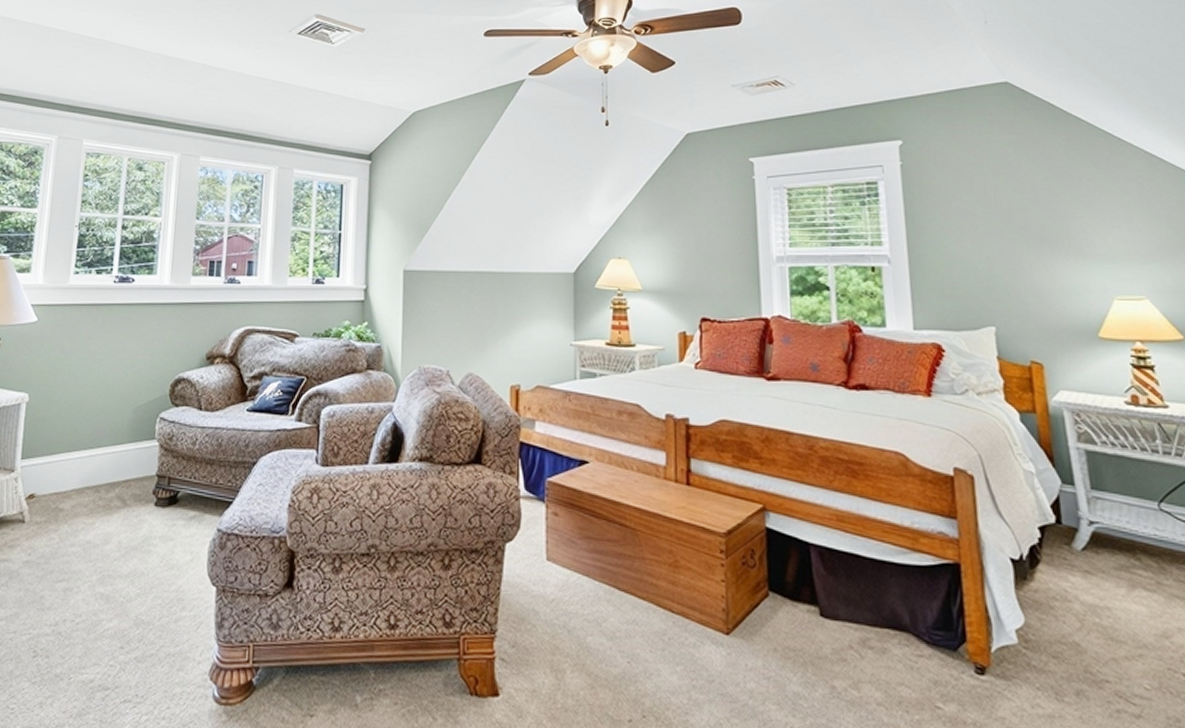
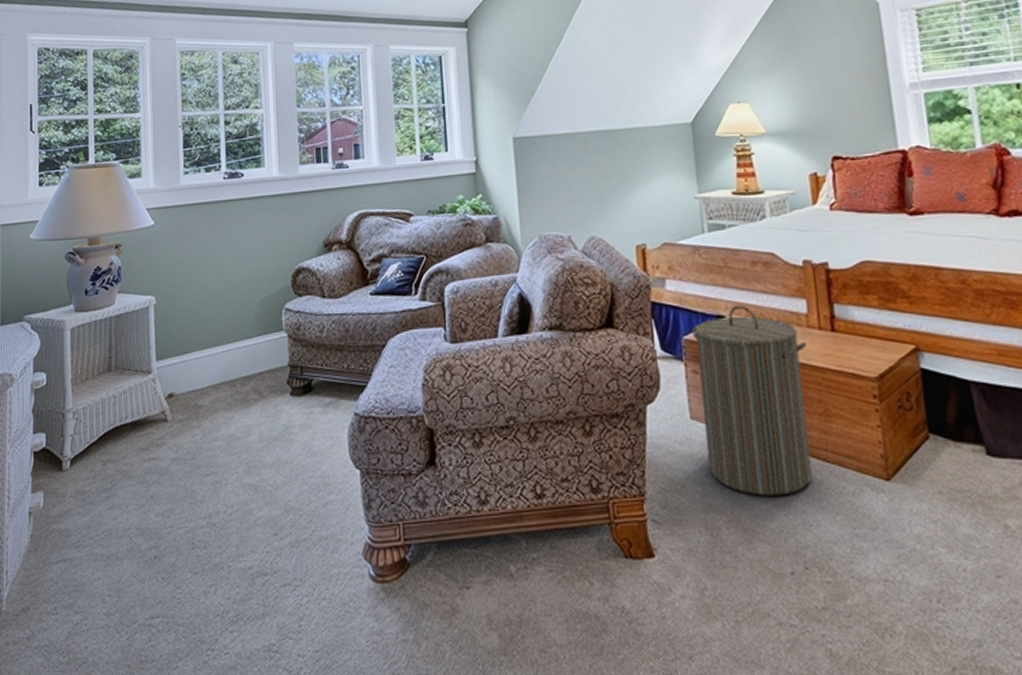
laundry hamper: none [555,451,662,643] -> present [691,304,813,496]

